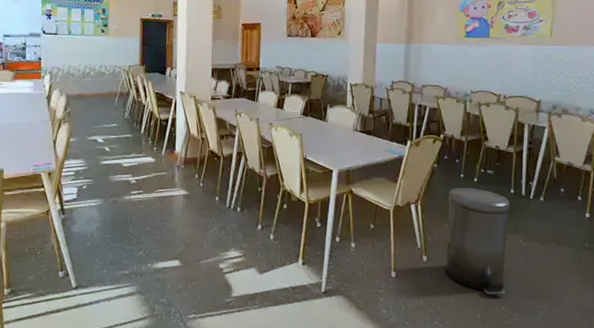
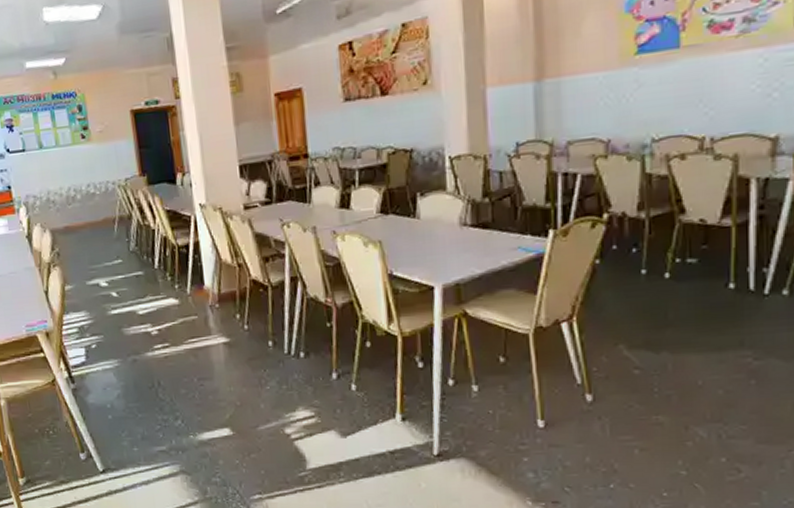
pedal bin: present [446,187,510,295] -> none [620,288,729,442]

